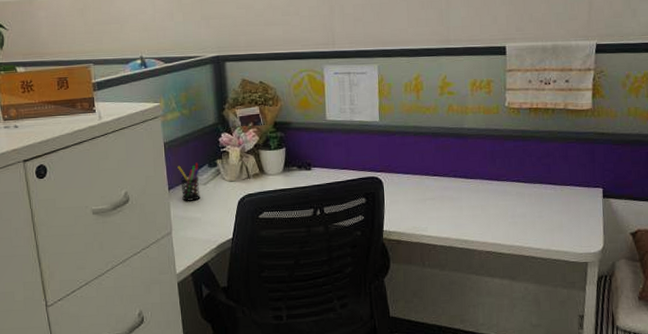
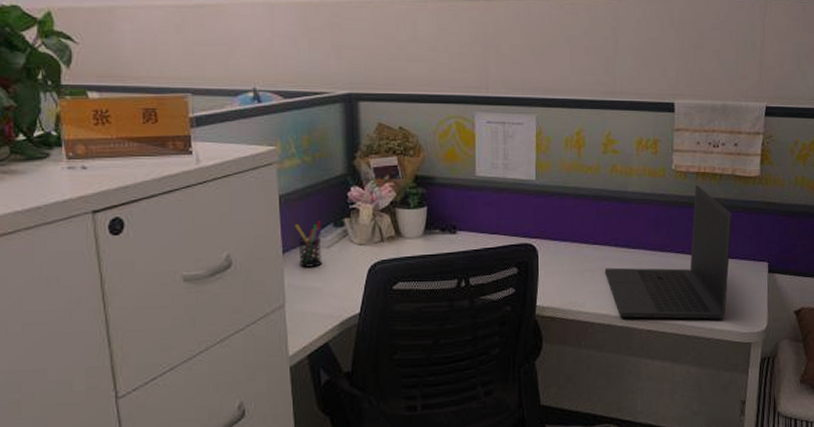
laptop: none [444,119,566,241] -> present [604,184,733,319]

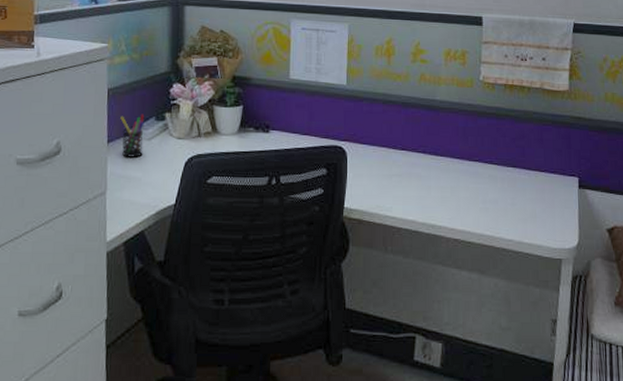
laptop: present [604,184,733,319] -> none [412,96,542,232]

